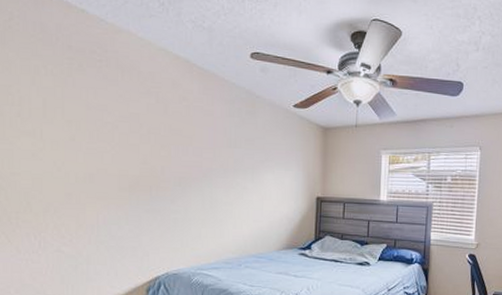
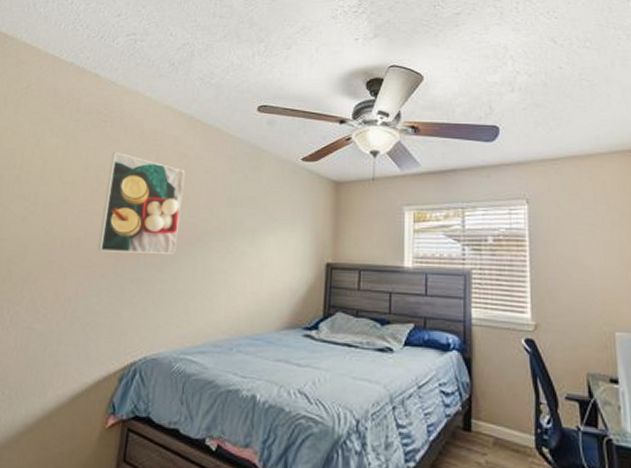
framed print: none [111,93,186,188] -> present [98,153,185,254]

